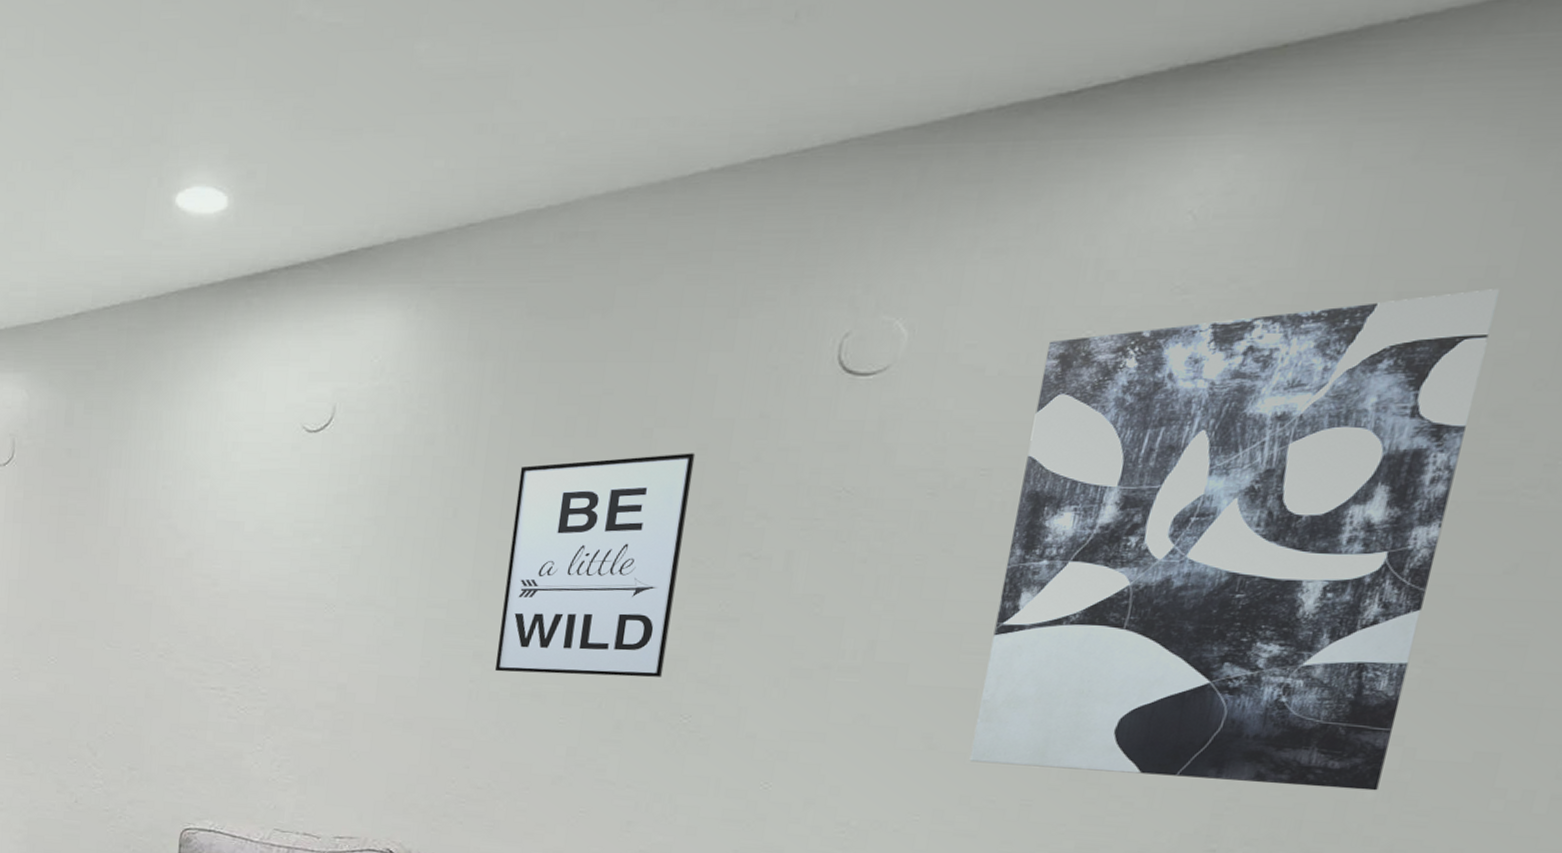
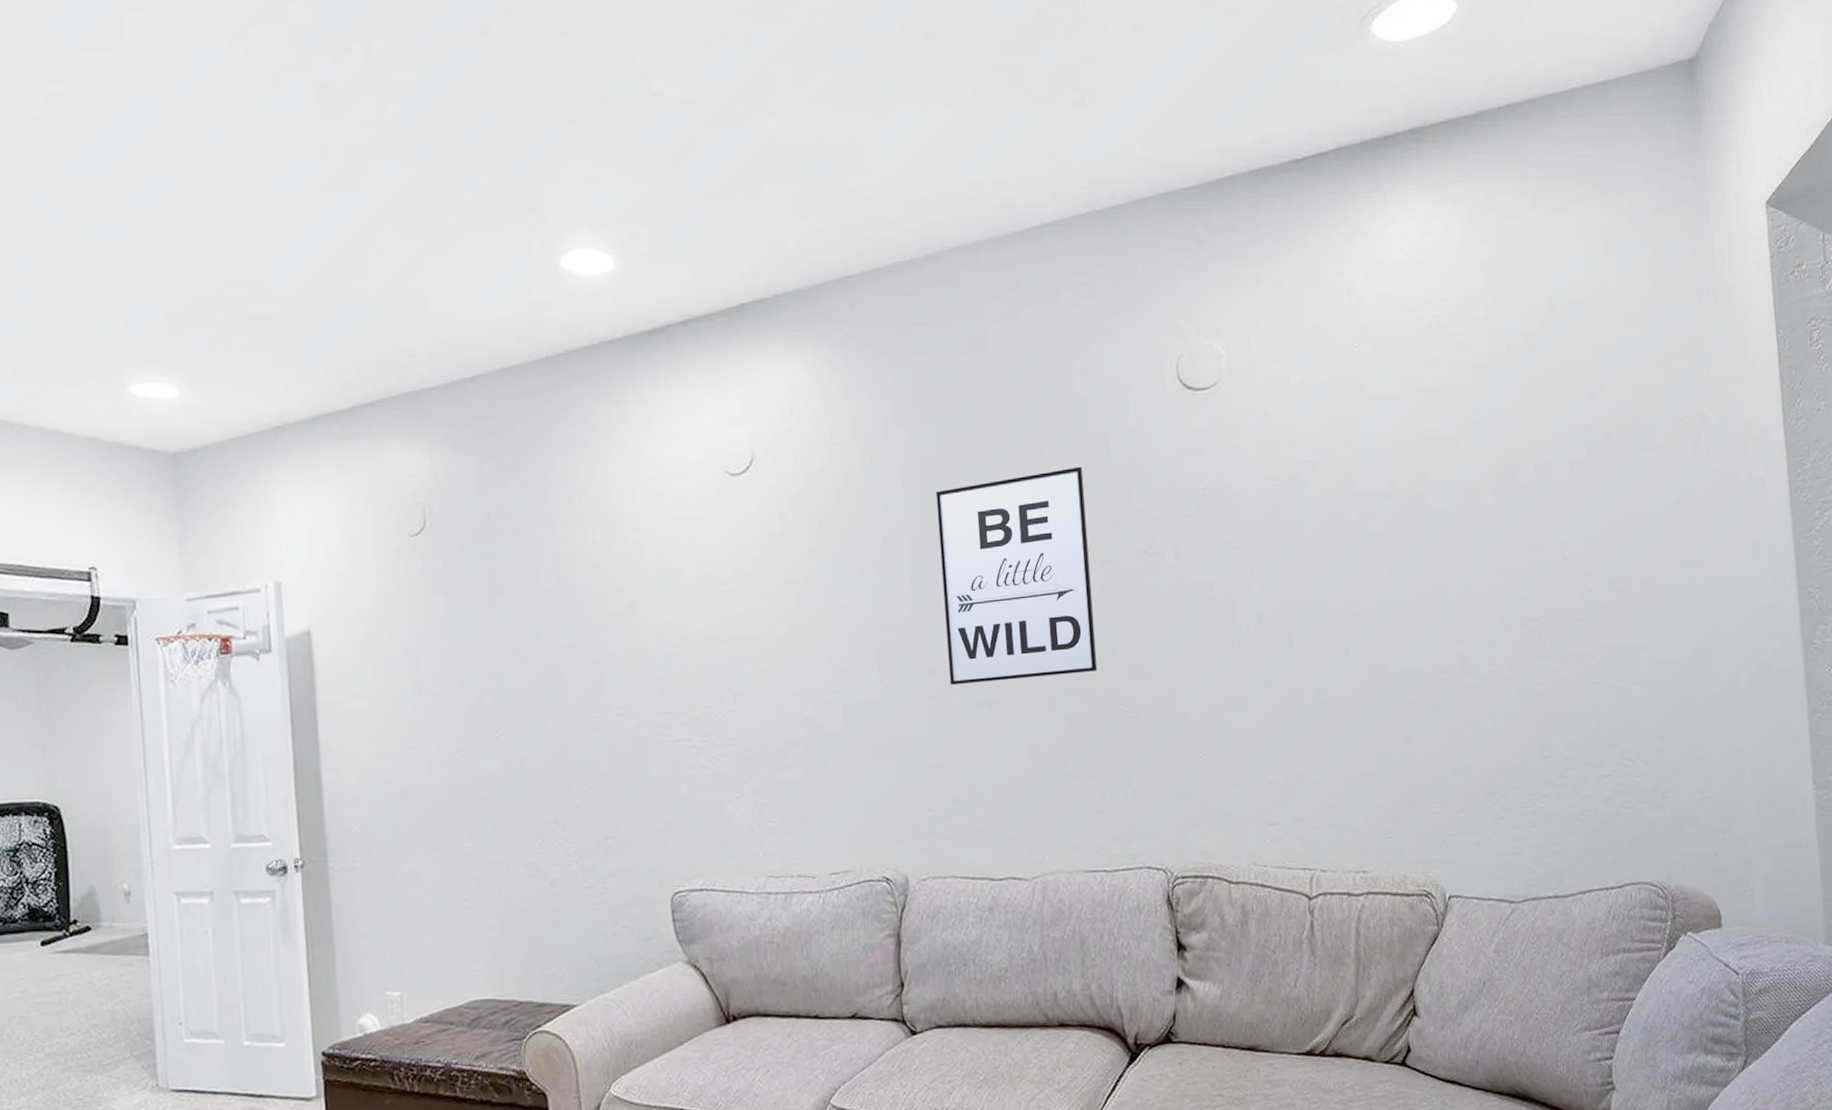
wall art: present [969,289,1499,791] -> none [1330,299,1641,711]

